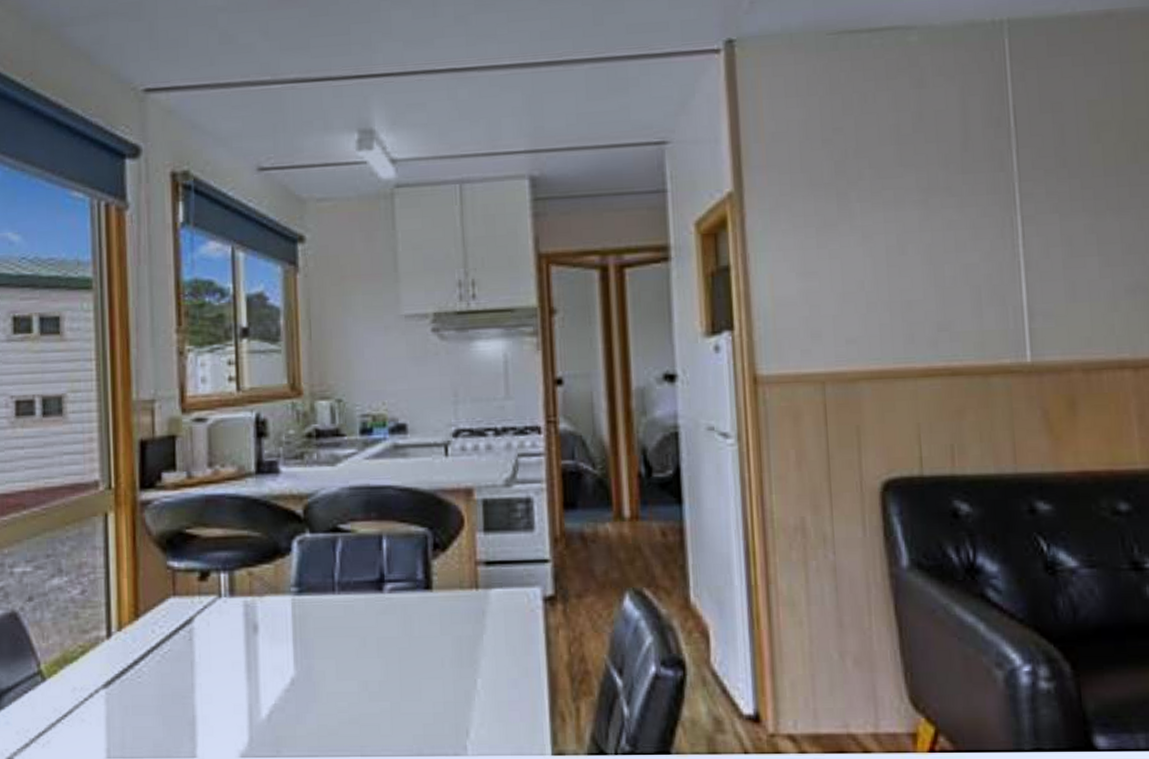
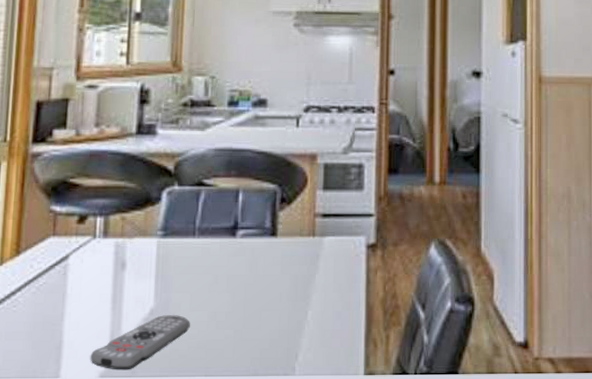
remote control: none [228,685,338,749] -> present [90,315,190,370]

